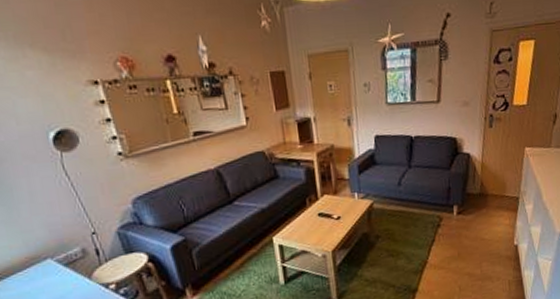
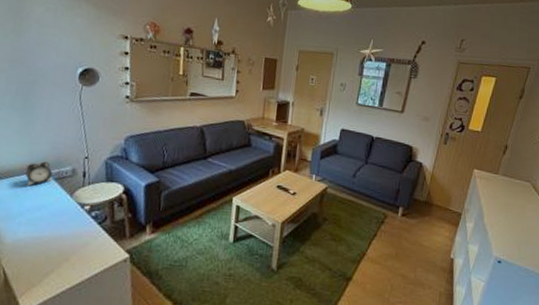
alarm clock: none [26,248,62,280] -> present [25,161,53,186]

